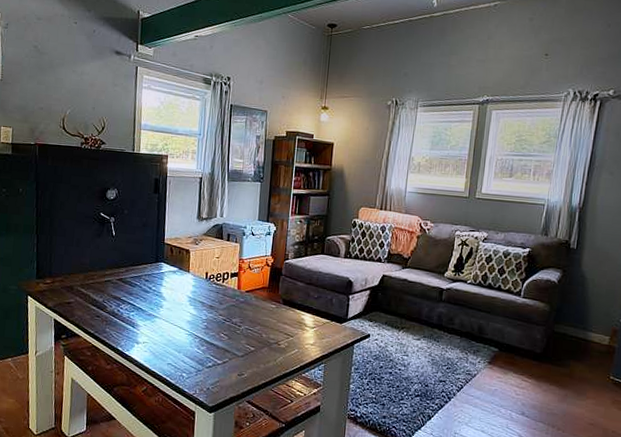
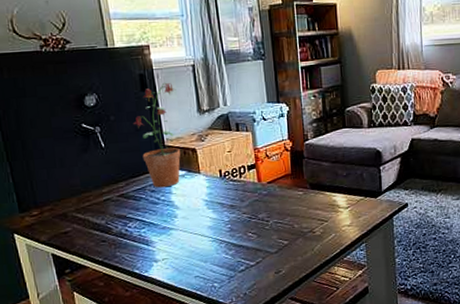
potted plant: none [142,188,183,280] -> present [133,82,181,188]

